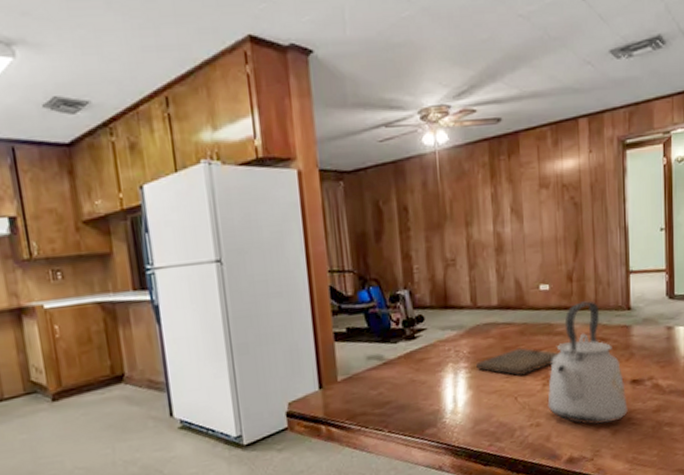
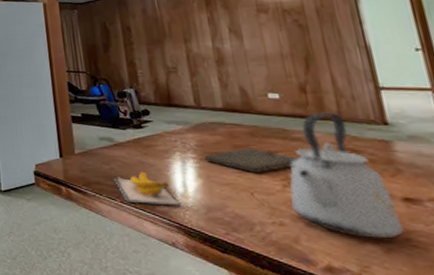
banana: none [382,392,451,430] -> present [114,172,182,207]

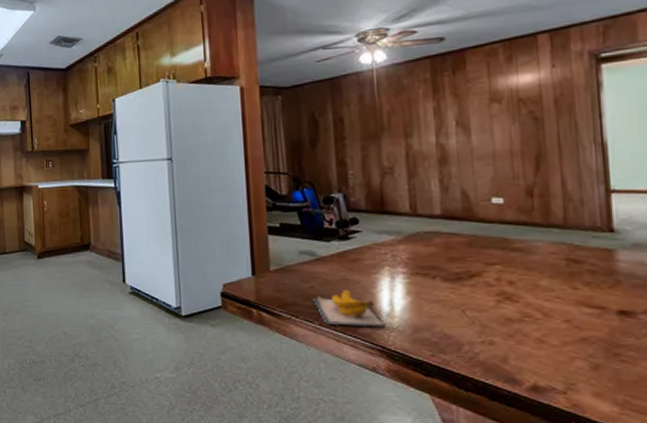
cutting board: present [205,148,301,174] -> none [416,260,519,289]
kettle: present [290,112,404,239] -> none [503,218,614,356]

